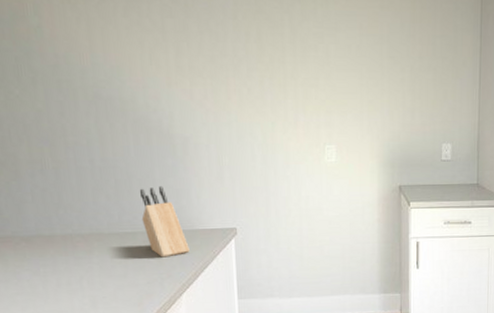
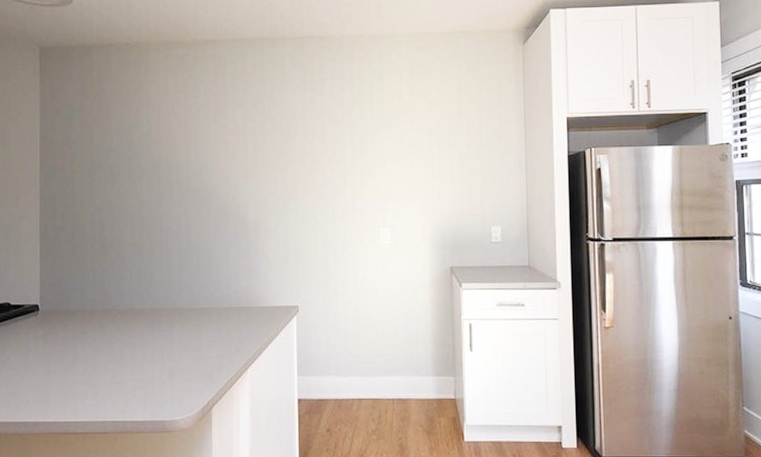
knife block: present [139,186,190,258] -> none [216,266,256,333]

